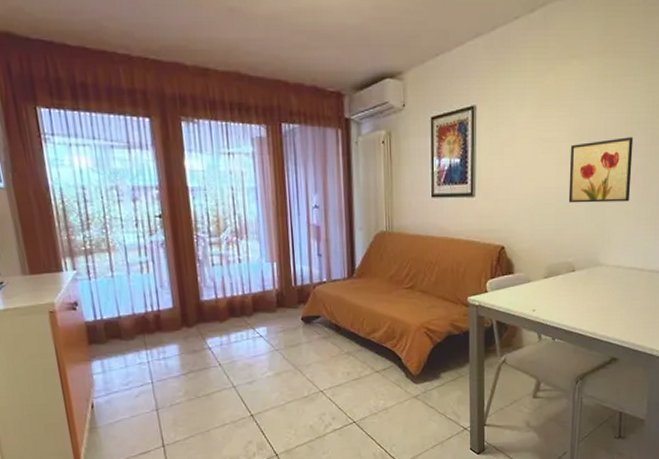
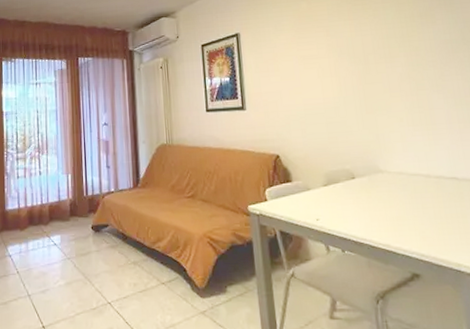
wall art: present [568,137,634,203] -> none [331,50,400,113]

